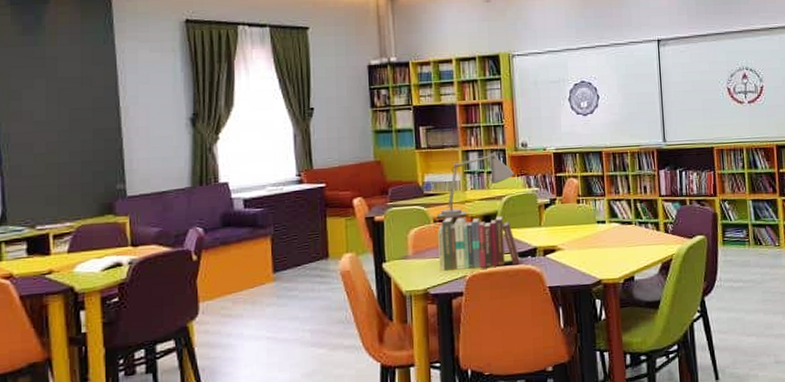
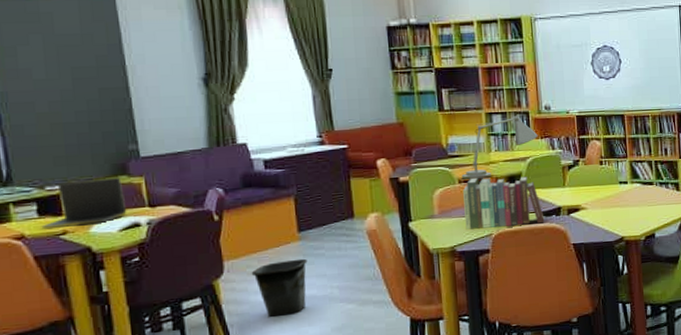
laptop computer: none [29,216,111,269] -> present [41,177,127,229]
waste bin: none [225,300,281,361] -> present [251,258,308,317]

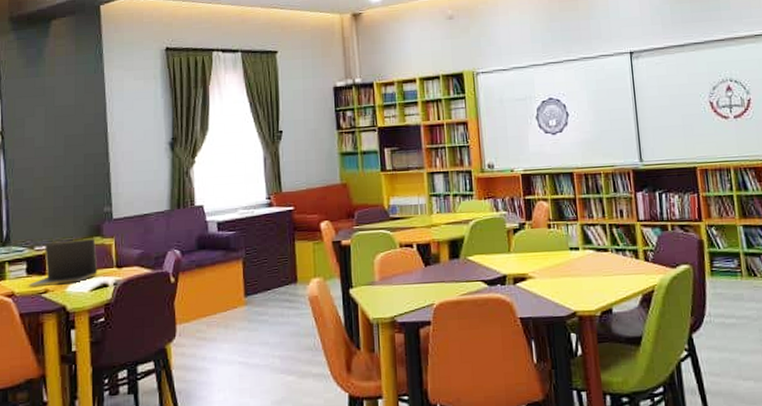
waste bin: present [251,258,308,317] -> none [200,324,252,385]
desk lamp: present [461,115,538,180] -> none [402,174,481,244]
books: present [463,176,545,230] -> none [404,241,489,298]

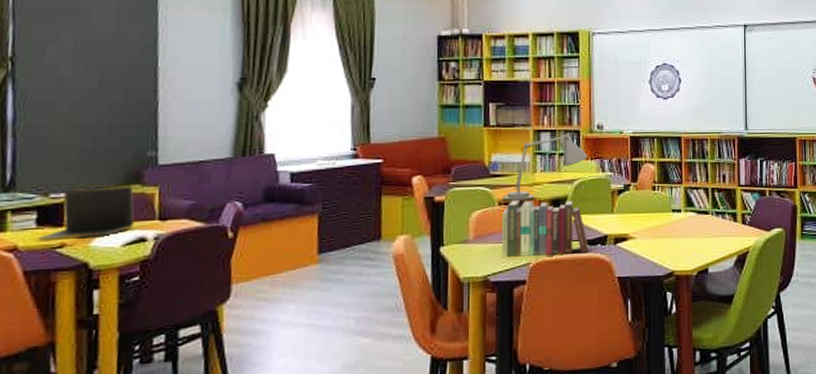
desk lamp: none [402,174,481,244] -> present [501,133,588,202]
books: none [404,241,489,298] -> present [502,199,589,257]

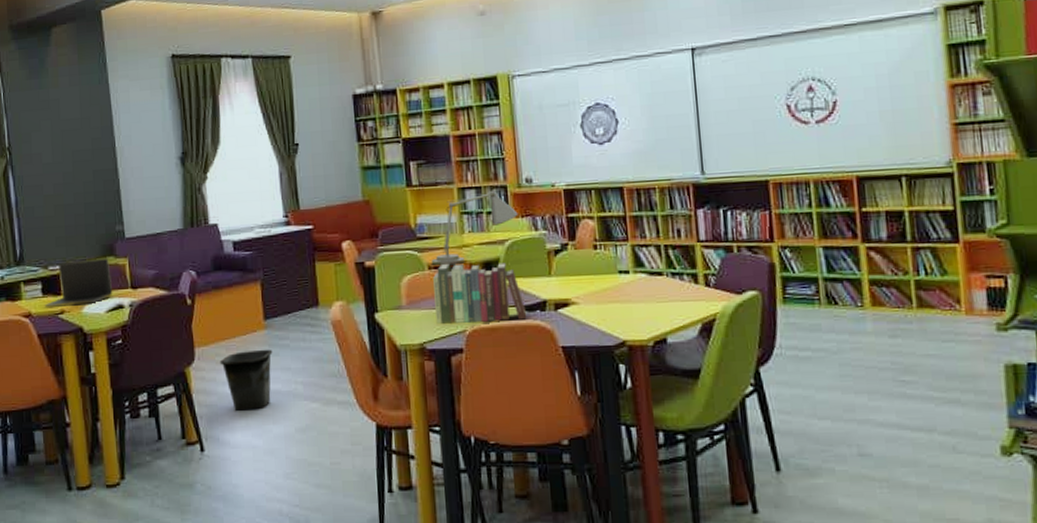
waste bin: none [260,284,324,350] -> present [219,349,273,411]

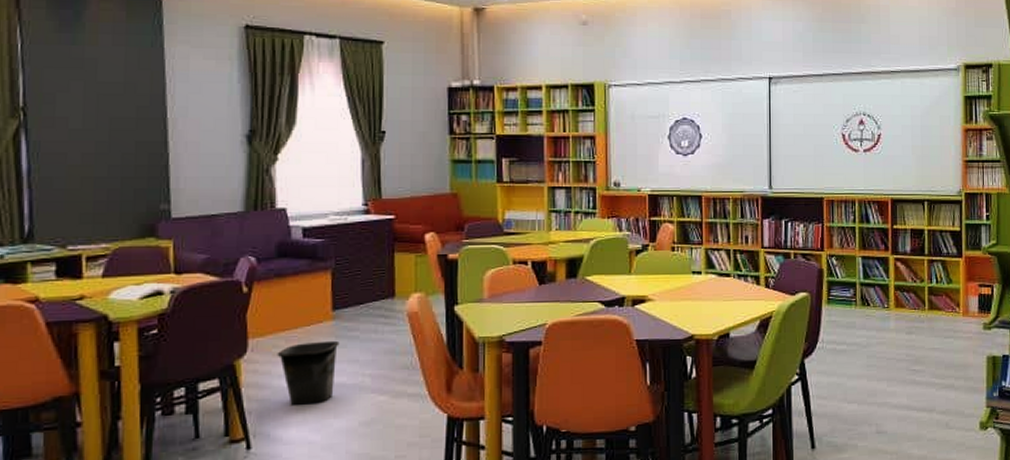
laptop computer: present [44,258,113,308] -> none [57,239,151,293]
desk lamp: present [431,189,518,266] -> none [516,191,604,261]
books: present [433,262,527,324] -> none [517,258,606,317]

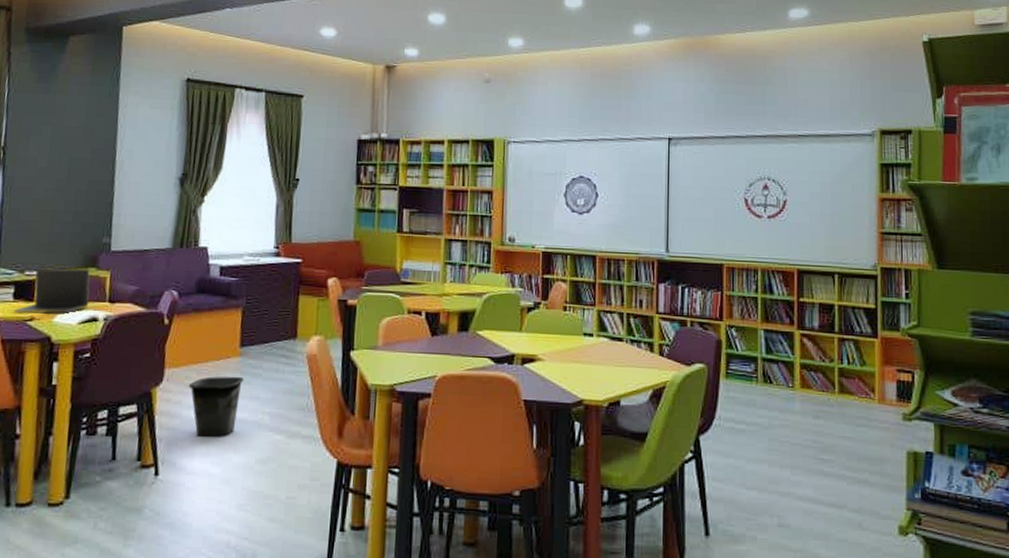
laptop computer: none [57,239,151,293] -> present [13,268,90,314]

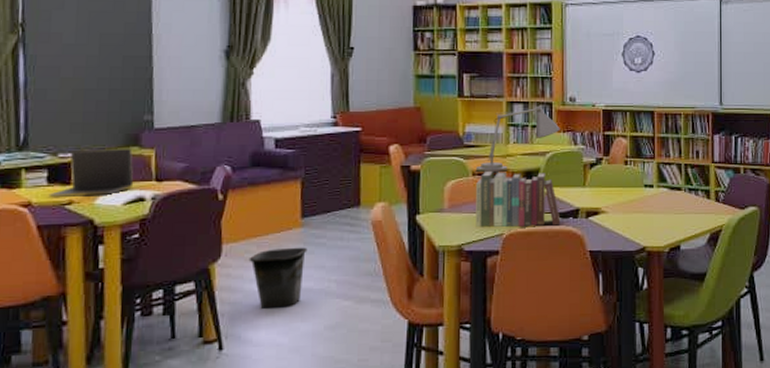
books: none [409,309,495,371] -> present [476,170,561,227]
desk lamp: none [411,244,498,312] -> present [475,105,560,173]

